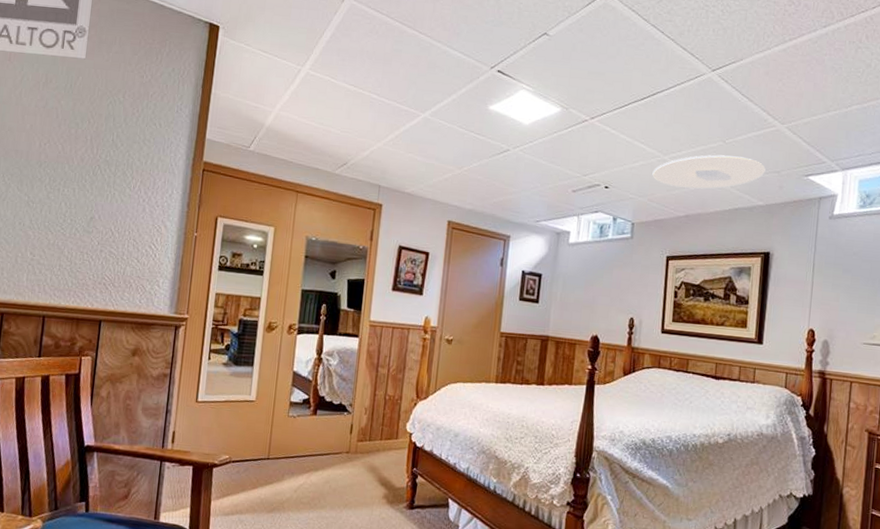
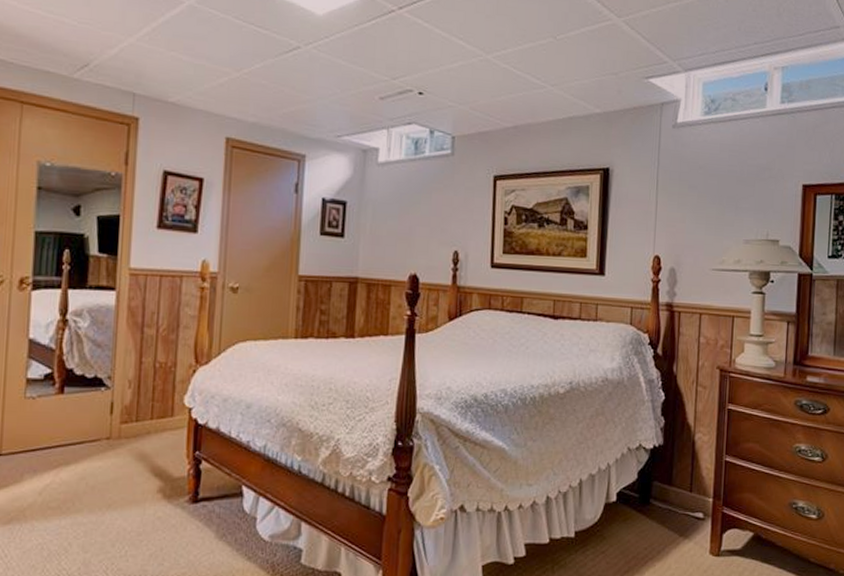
ceiling light: present [652,154,766,189] -> none [474,53,602,95]

